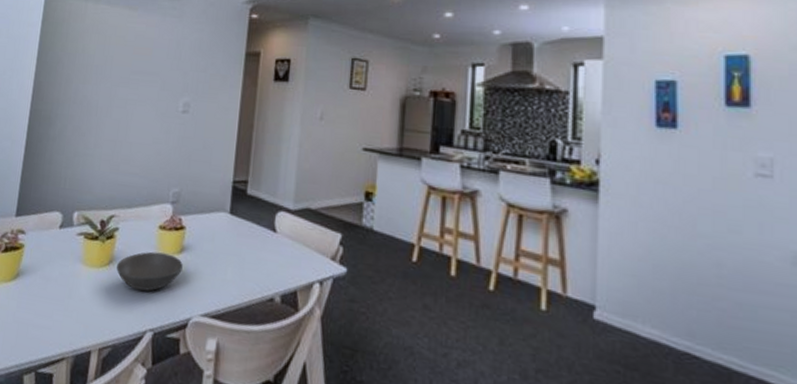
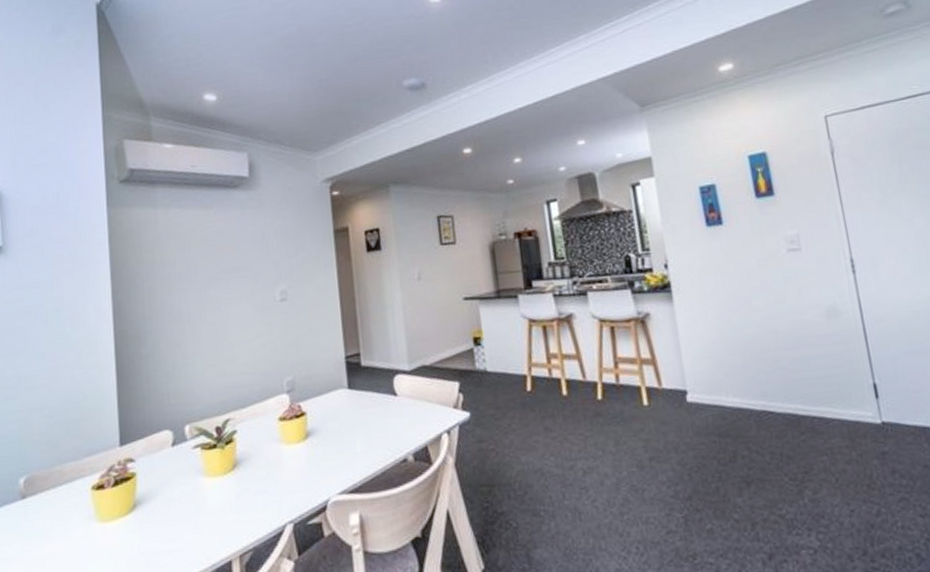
soup bowl: present [116,251,183,292] -> none [242,443,311,487]

